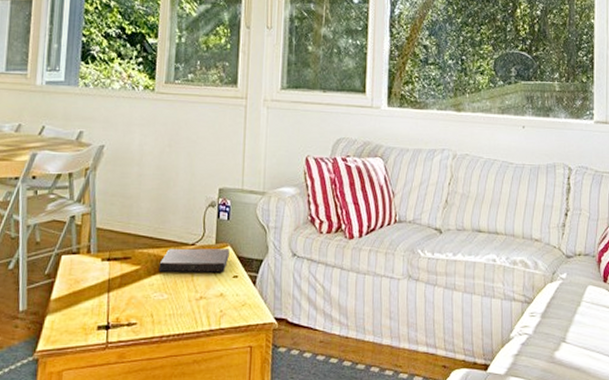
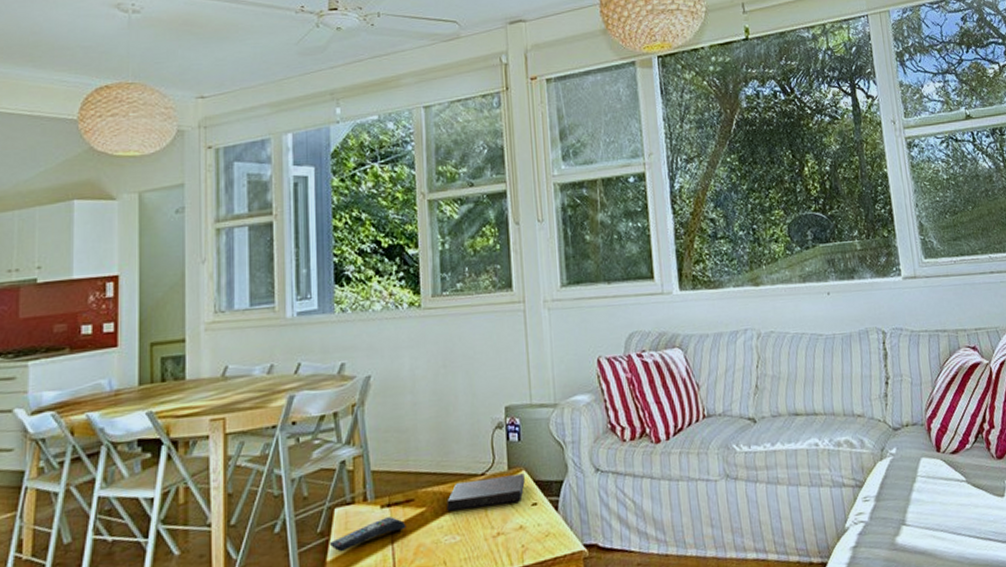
remote control: none [54,270,122,293] -> present [329,517,406,552]

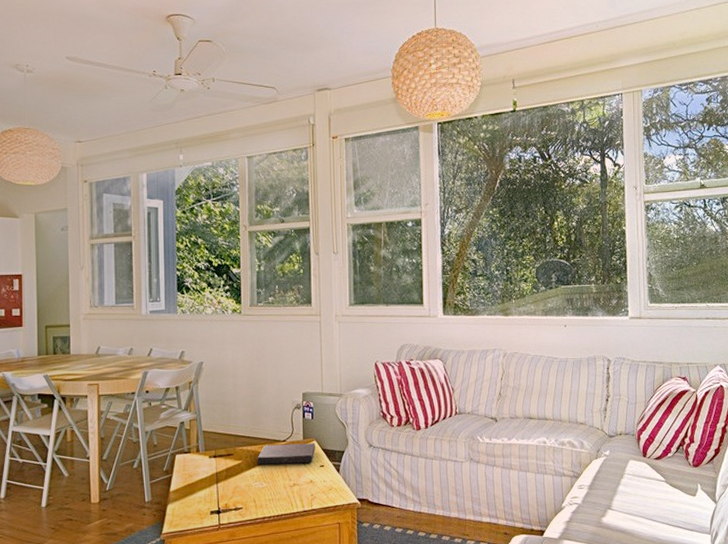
remote control: present [329,517,406,552] -> none [172,465,227,486]

